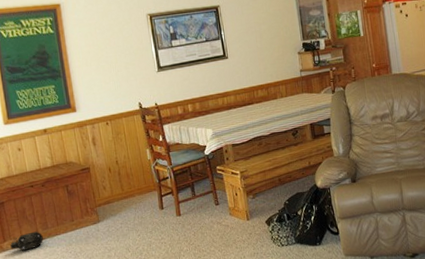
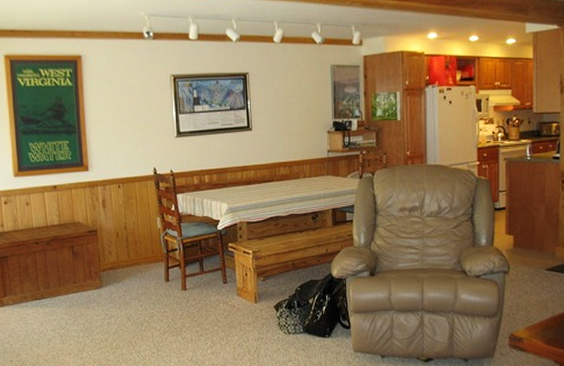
lantern: present [10,231,43,251] -> none [10,289,44,308]

